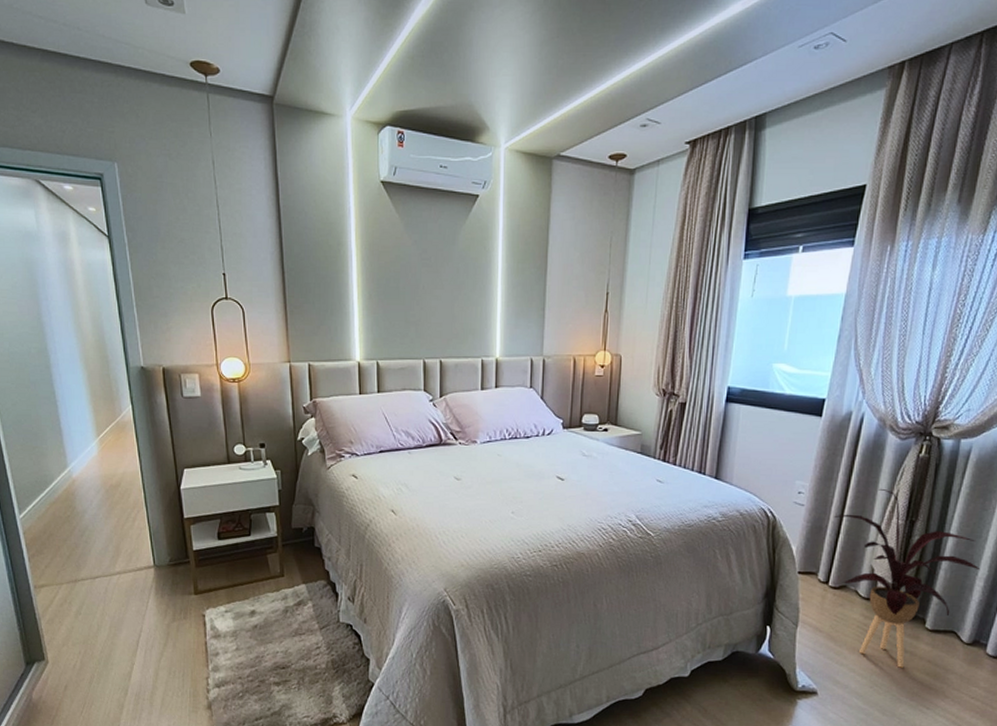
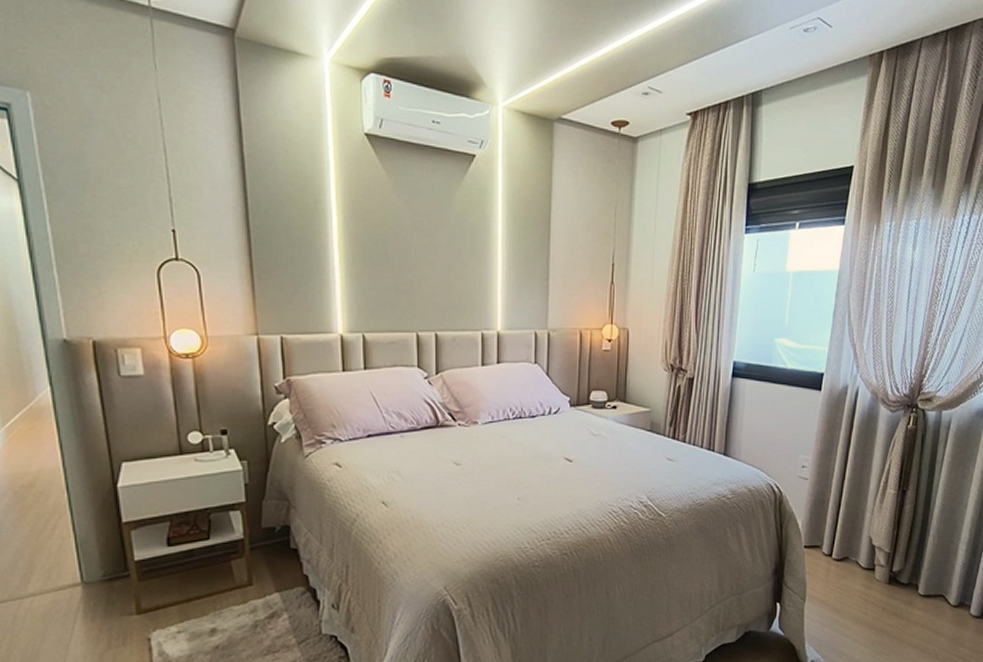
house plant: present [834,488,981,668] -> none [835,459,963,635]

